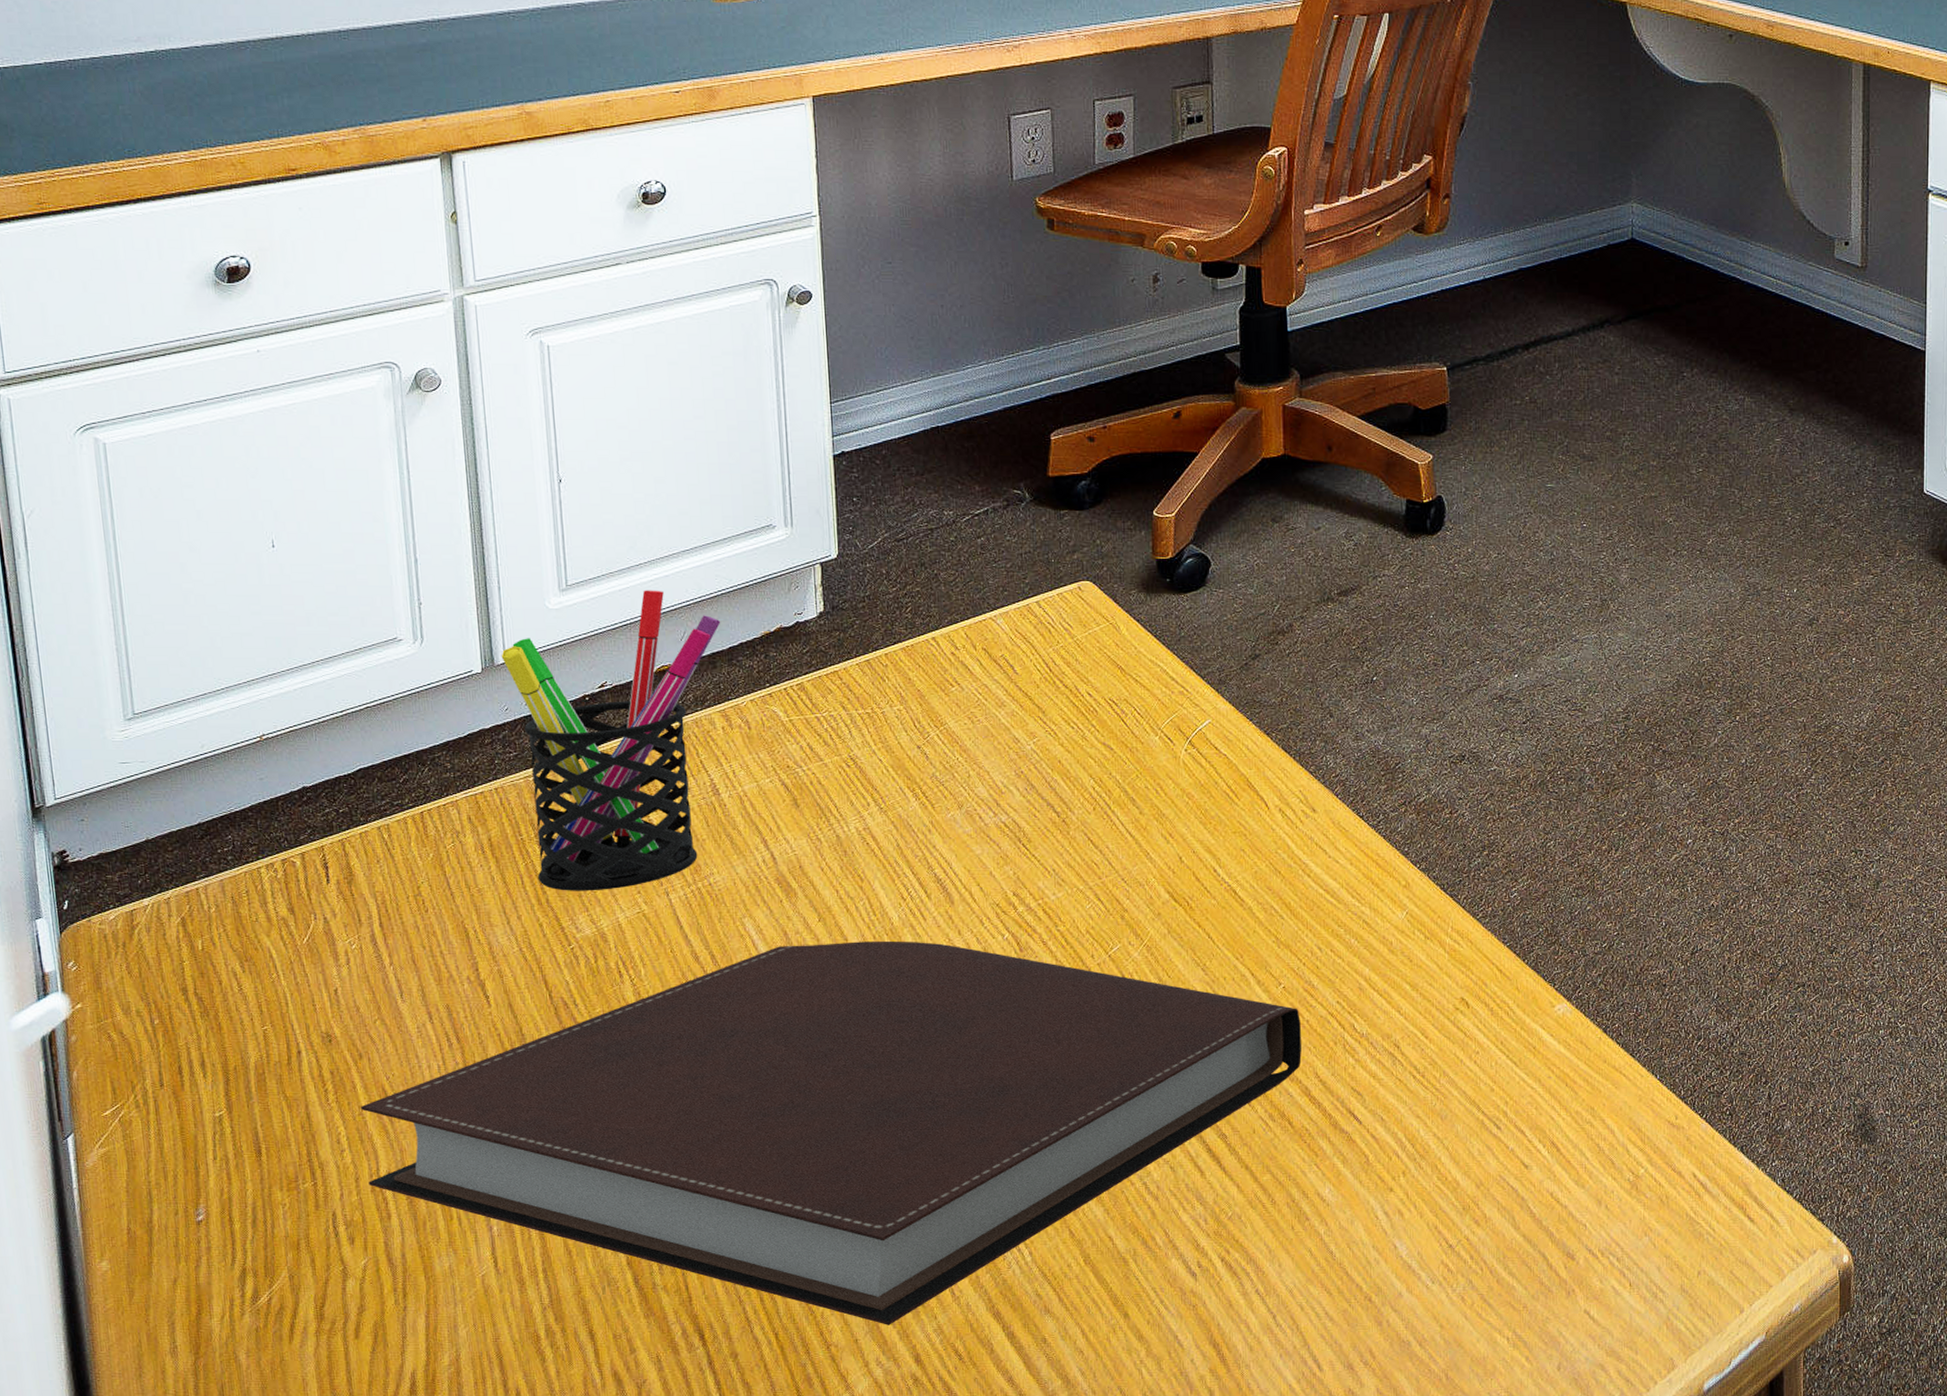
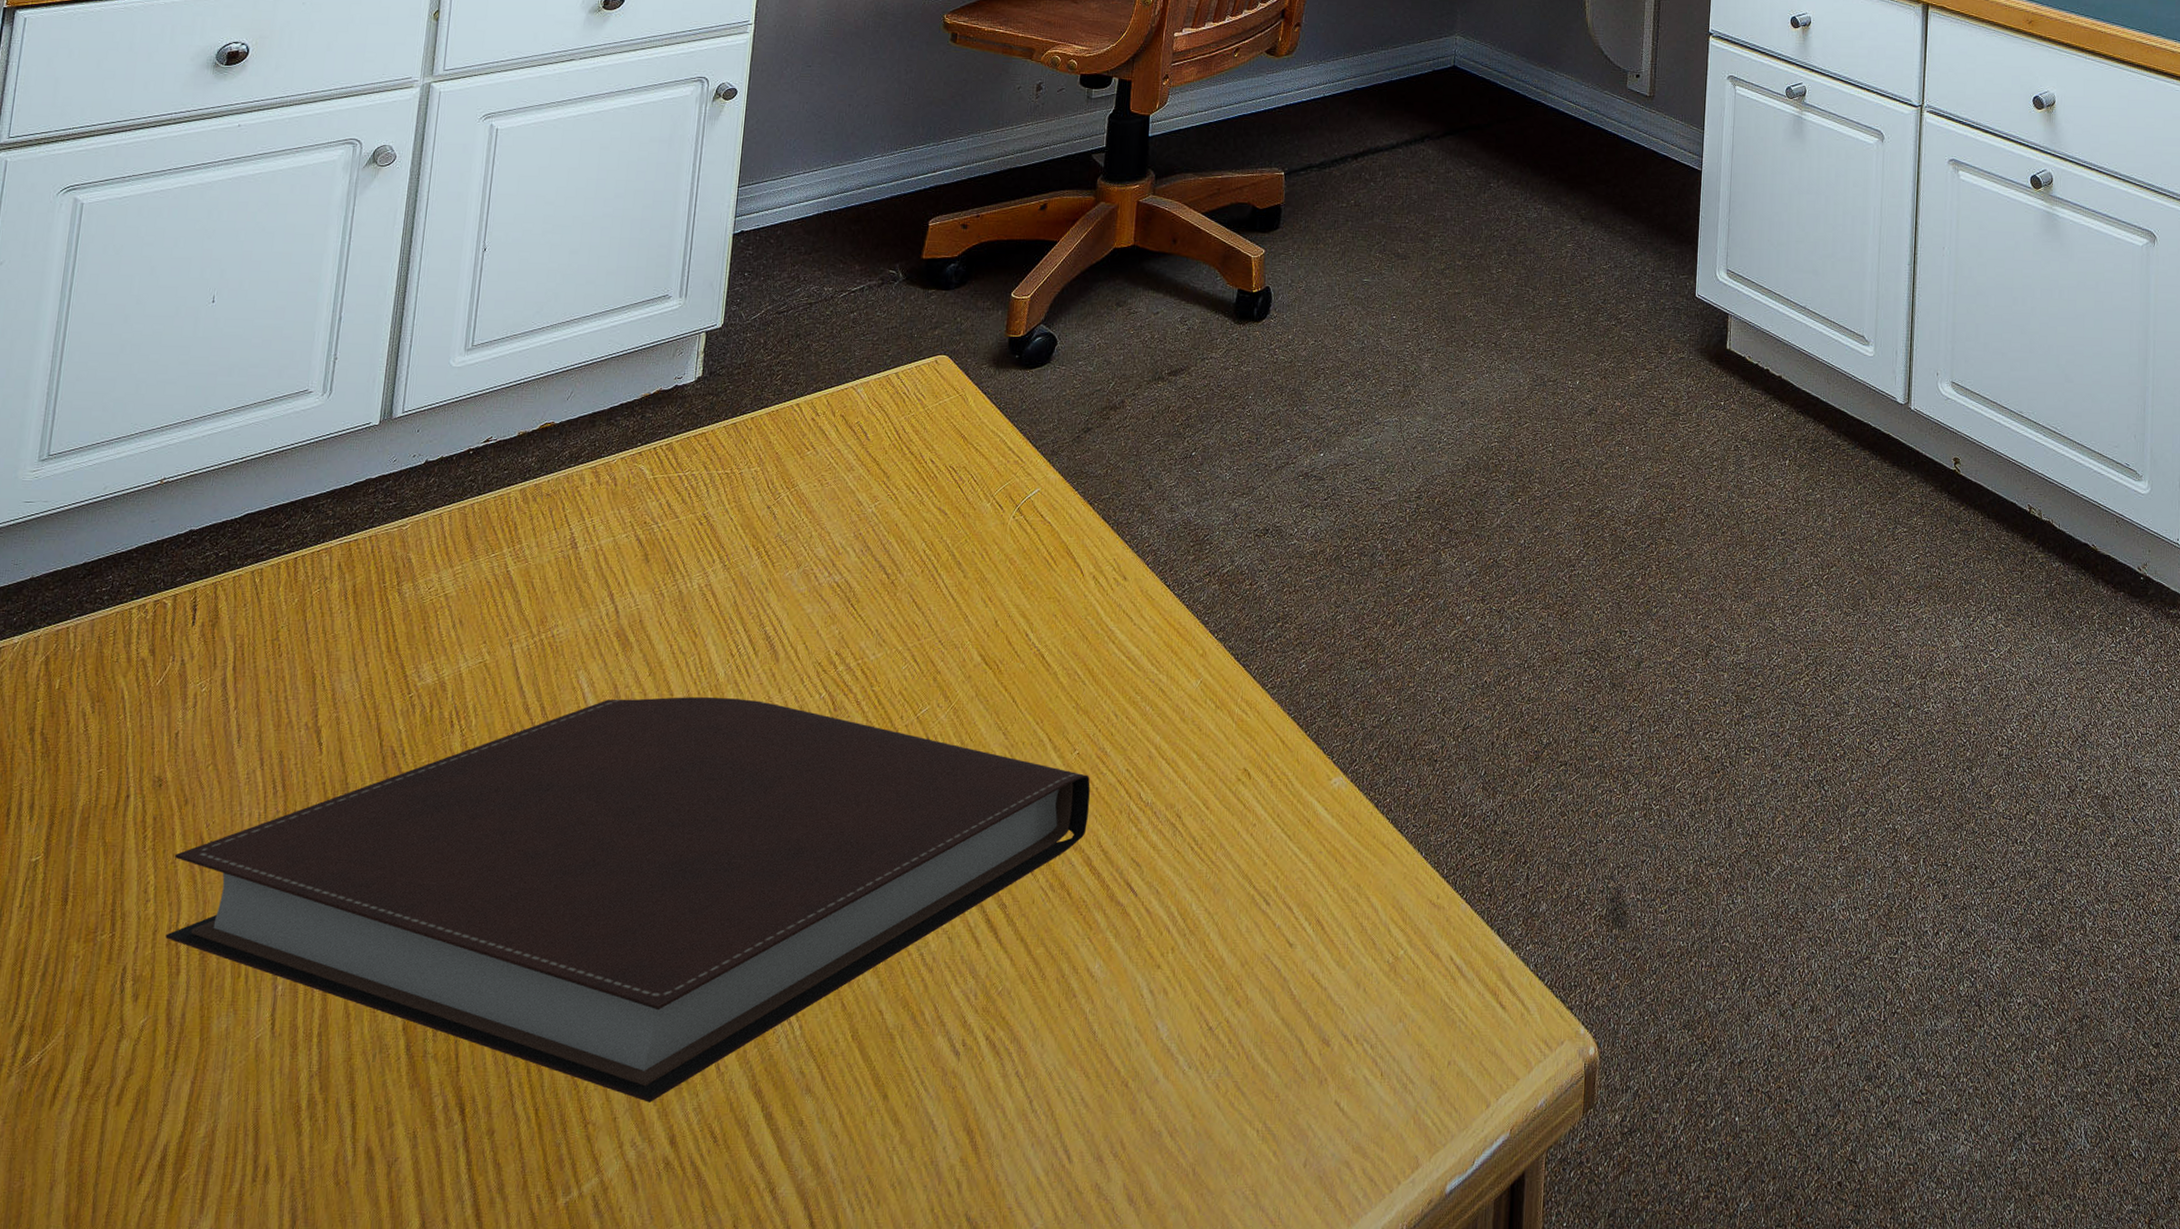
pen holder: present [501,590,721,891] -> none [392,351,607,640]

